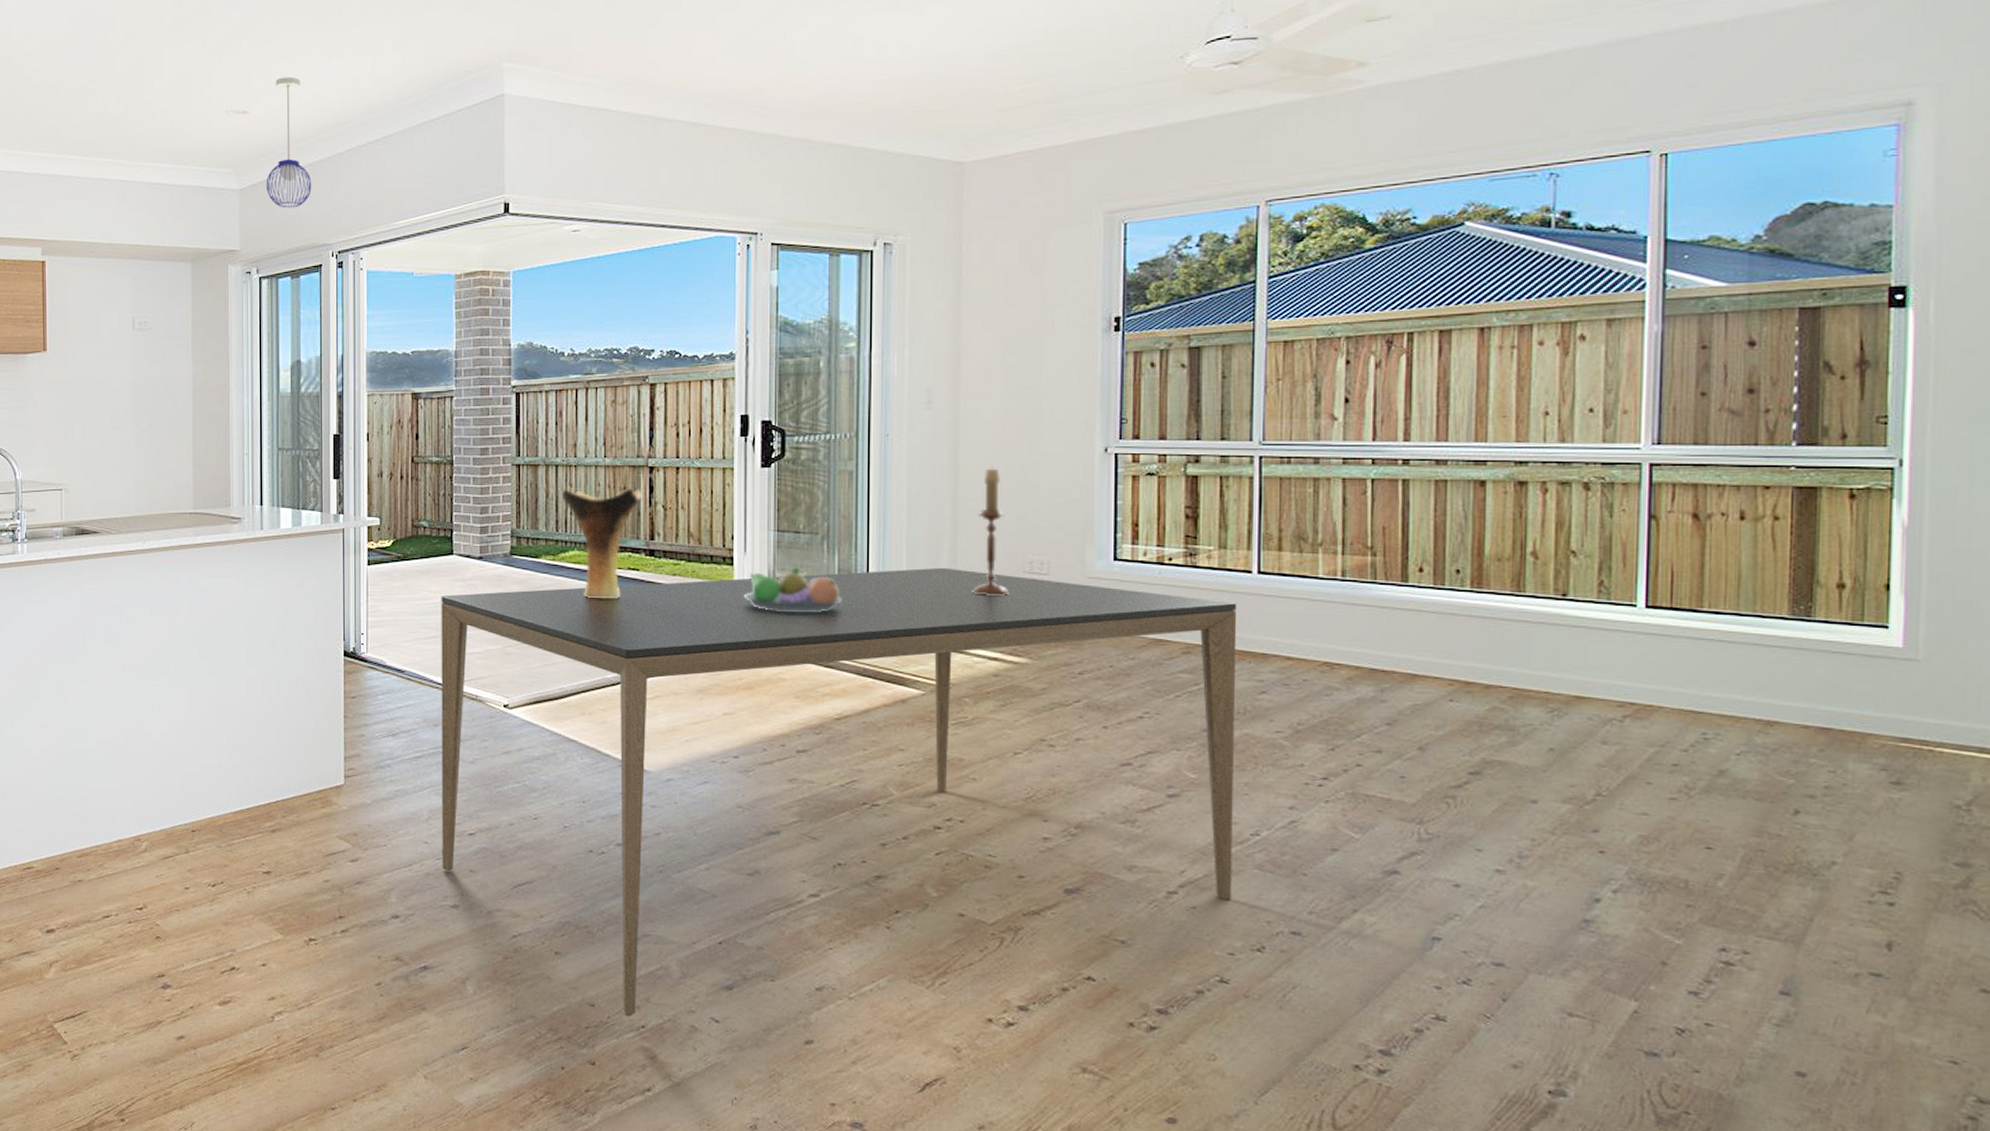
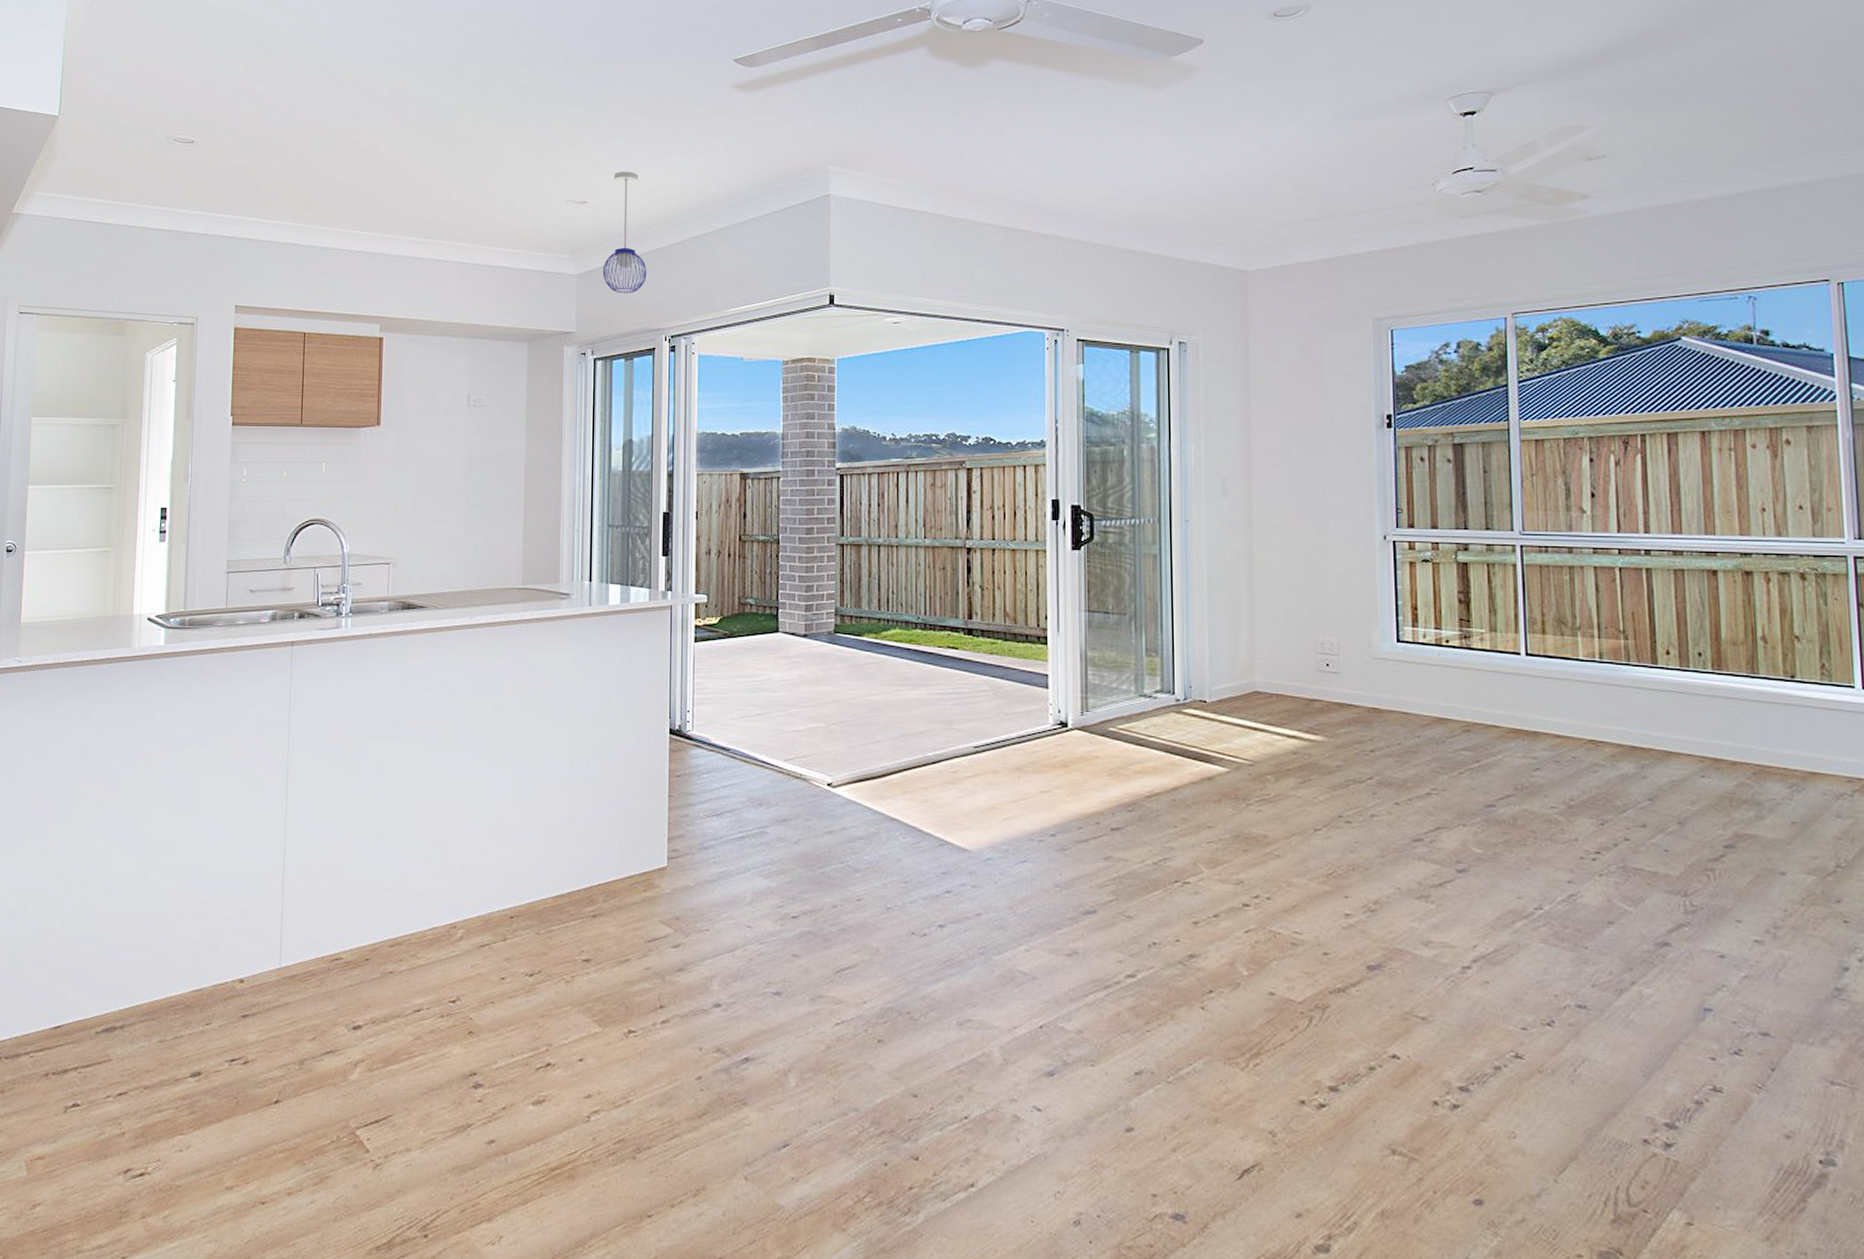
dining table: present [441,567,1237,1017] -> none [765,648,1521,1108]
vase: present [561,488,642,599] -> none [883,568,960,677]
fruit bowl: present [744,567,843,613] -> none [1058,647,1150,692]
candlestick: present [972,467,1011,596] -> none [1269,552,1305,675]

